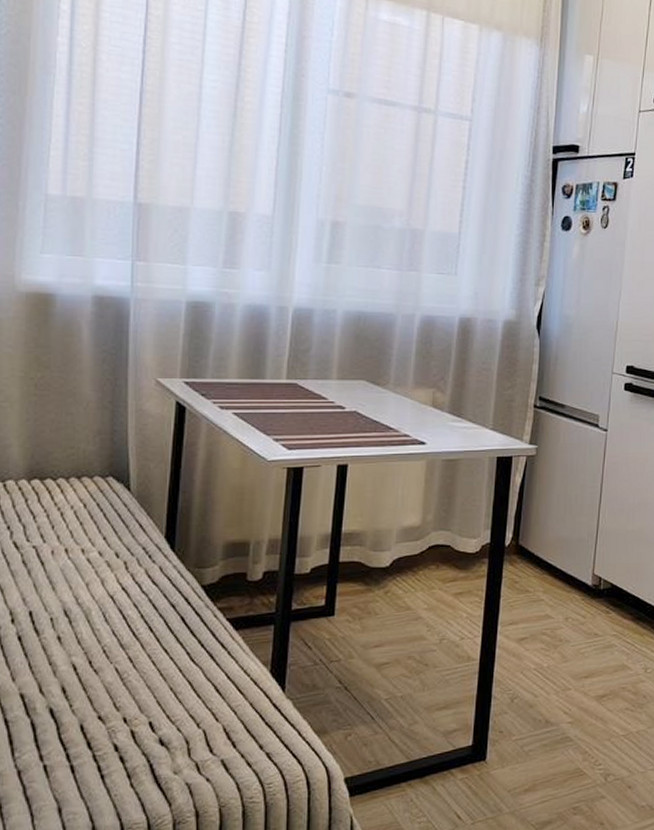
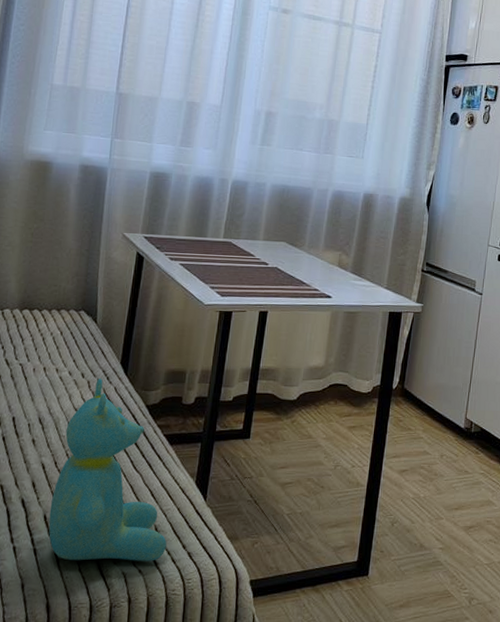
teddy bear: none [87,557,239,776] -> present [48,378,167,561]

